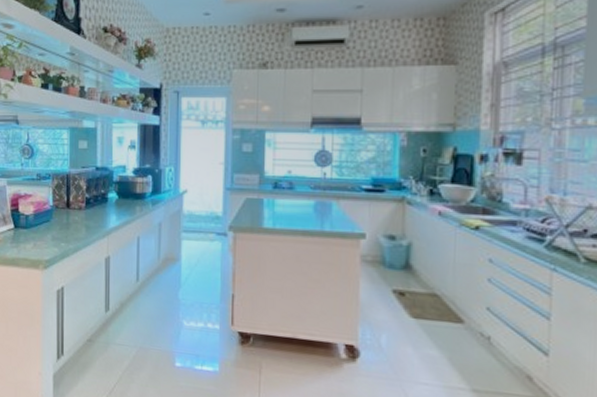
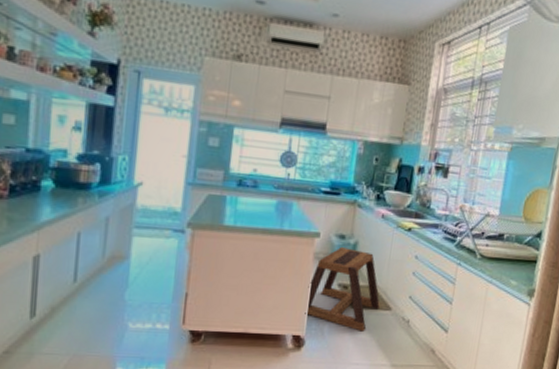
stool: none [356,249,448,347] -> present [305,247,380,332]

